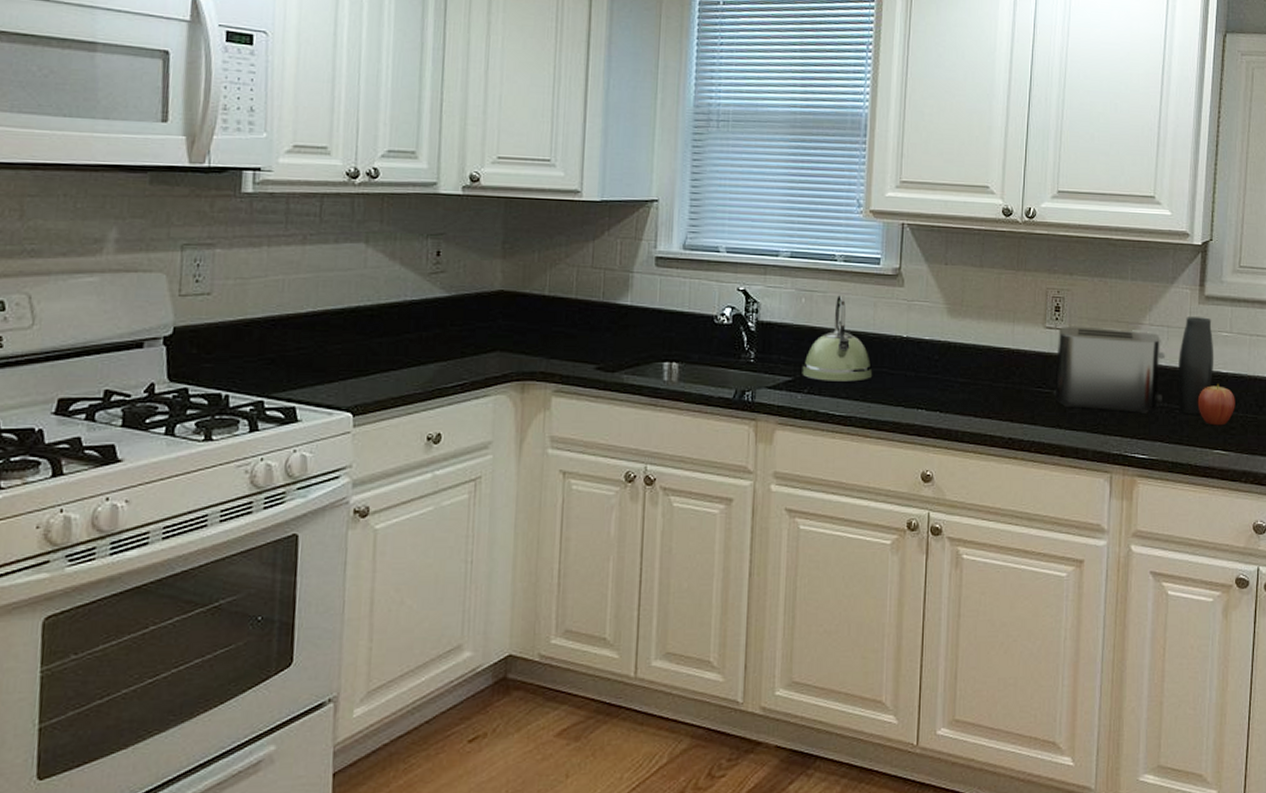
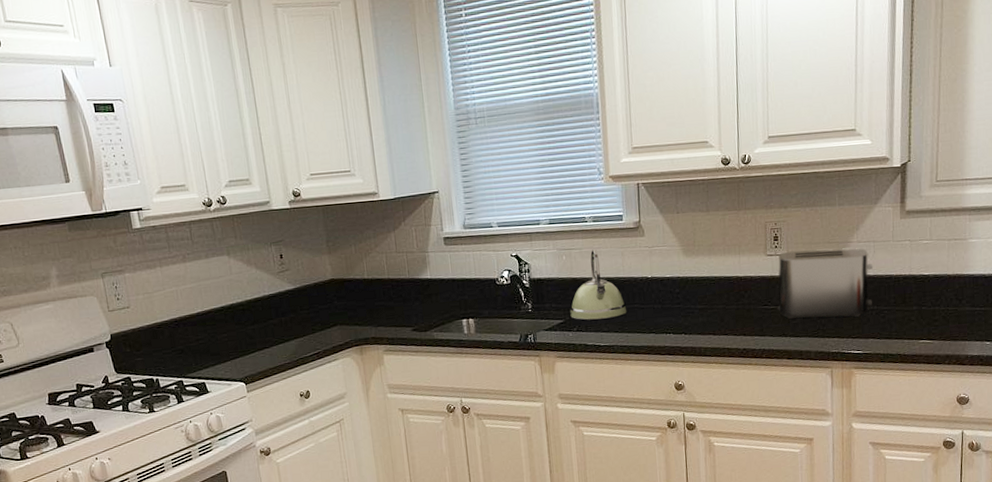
vase: present [1179,317,1214,415] -> none [885,229,917,314]
fruit: present [1197,384,1235,426] -> none [903,285,937,321]

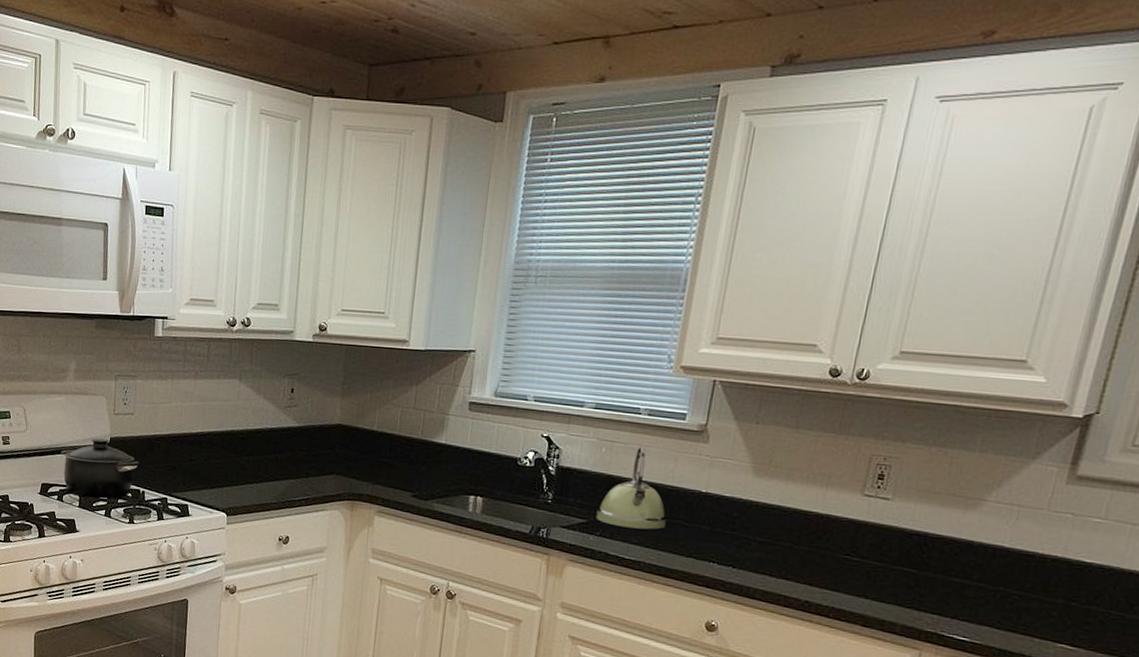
saucepan: none [61,337,147,398] -> present [60,438,140,499]
toaster: present [777,247,874,319] -> none [863,495,1012,595]

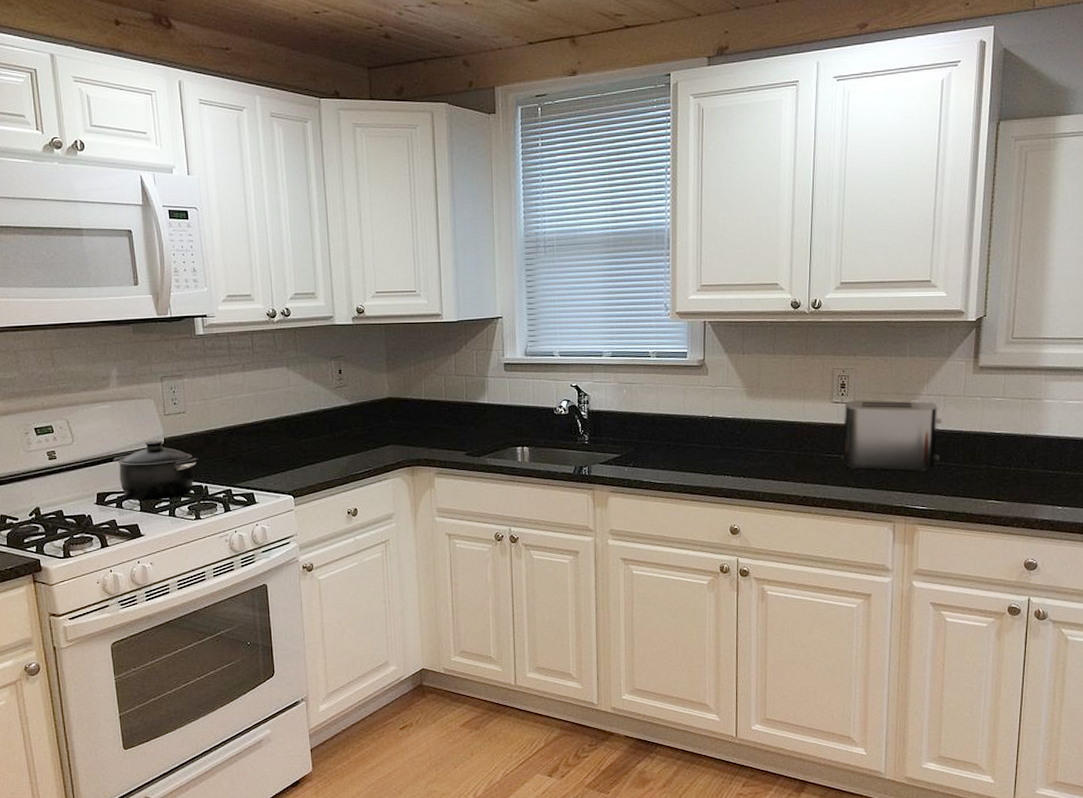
kettle: present [594,446,667,531] -> none [626,384,686,457]
toaster: none [863,495,1012,595] -> present [841,399,943,471]

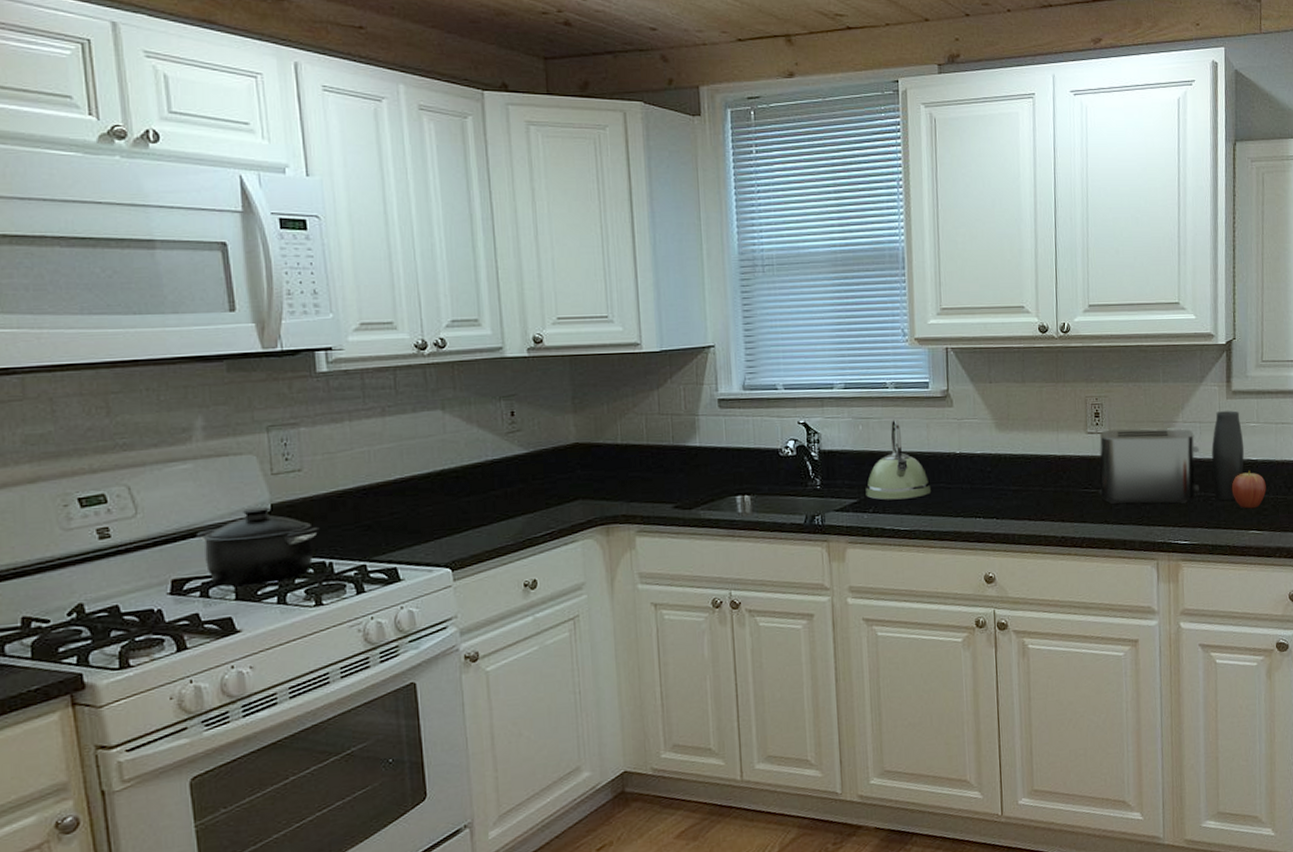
kettle: none [626,384,686,457] -> present [864,419,932,501]
vase: none [955,385,988,471] -> present [1211,410,1245,501]
fruit: none [972,443,1008,480] -> present [1231,471,1266,509]

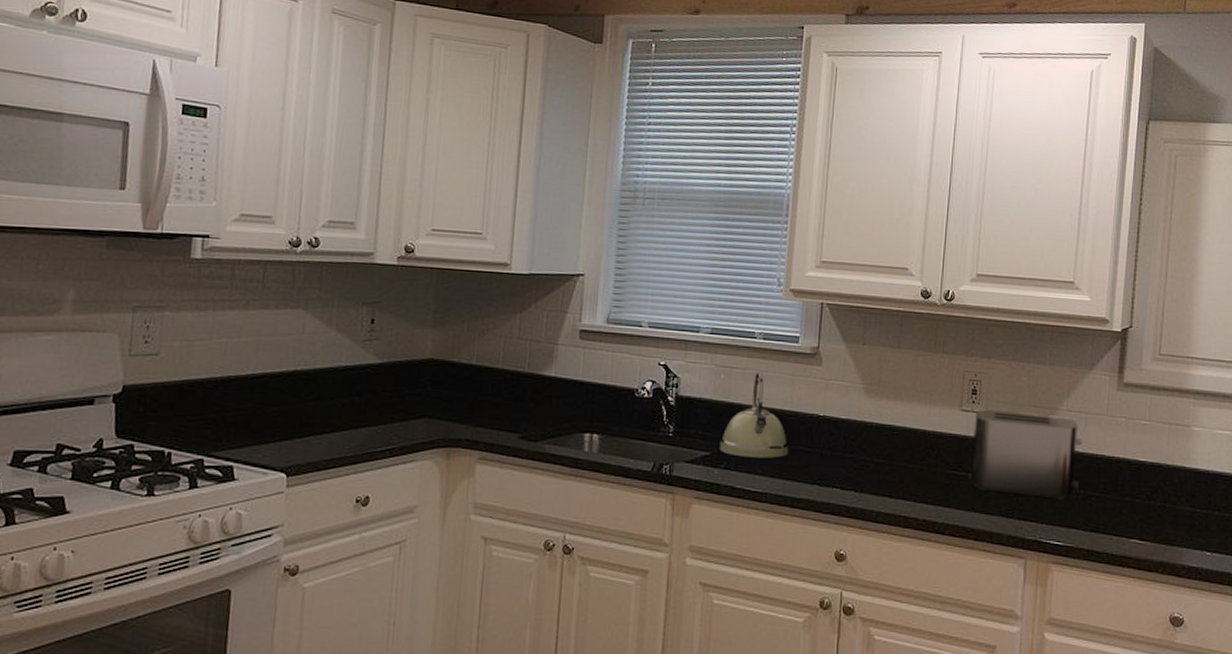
saucepan: present [195,507,320,587] -> none [45,387,165,466]
vase: present [1211,410,1245,501] -> none [1095,403,1133,503]
fruit: present [1231,471,1266,509] -> none [1114,472,1153,515]

